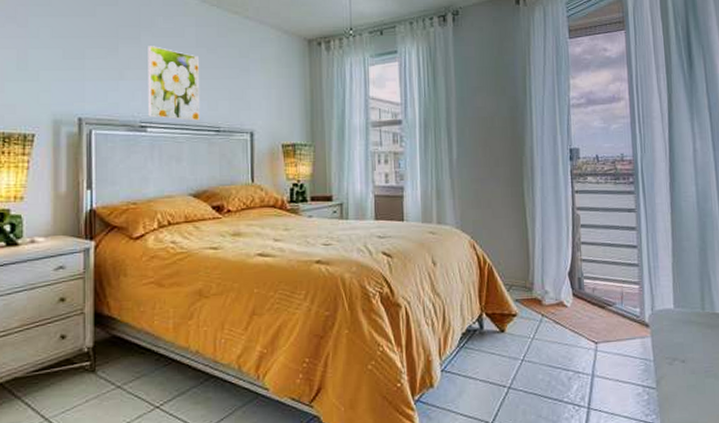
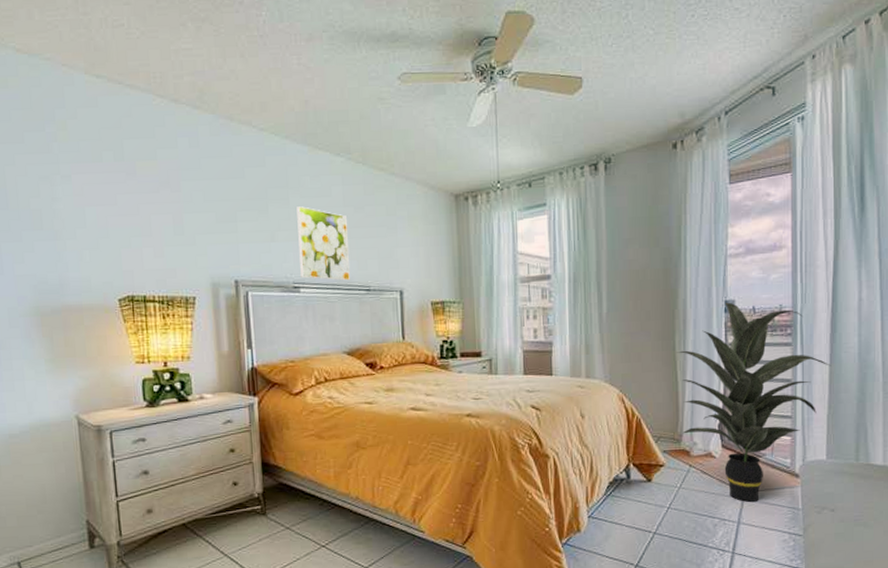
indoor plant: none [525,150,673,353] -> present [676,302,831,502]

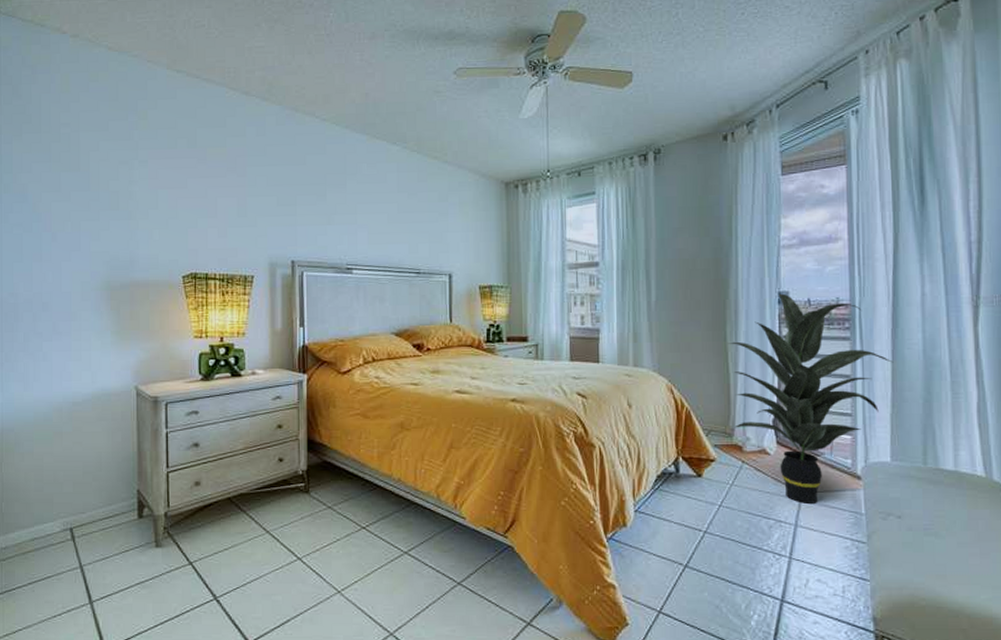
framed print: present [296,206,350,281] -> none [353,192,401,263]

